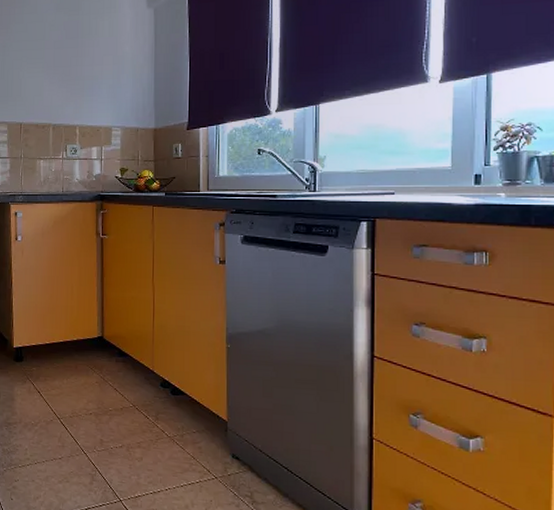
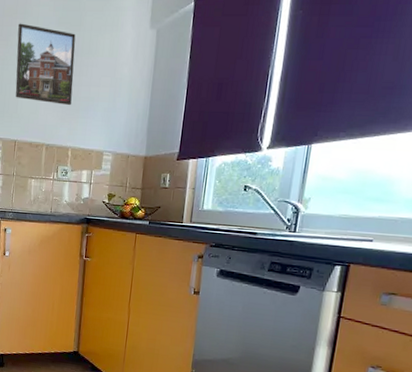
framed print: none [17,11,76,86] -> present [15,23,76,106]

